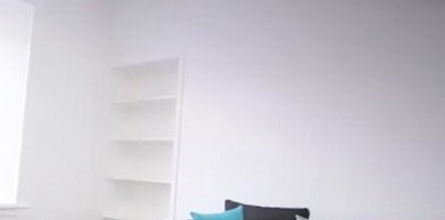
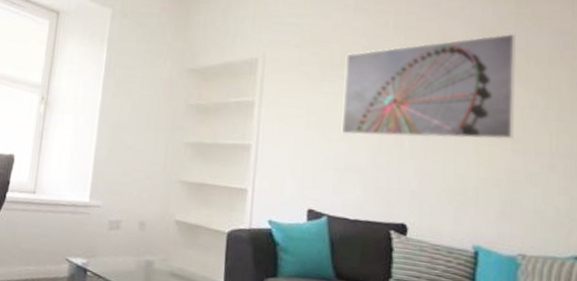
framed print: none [254,36,395,130] -> present [341,33,516,140]

